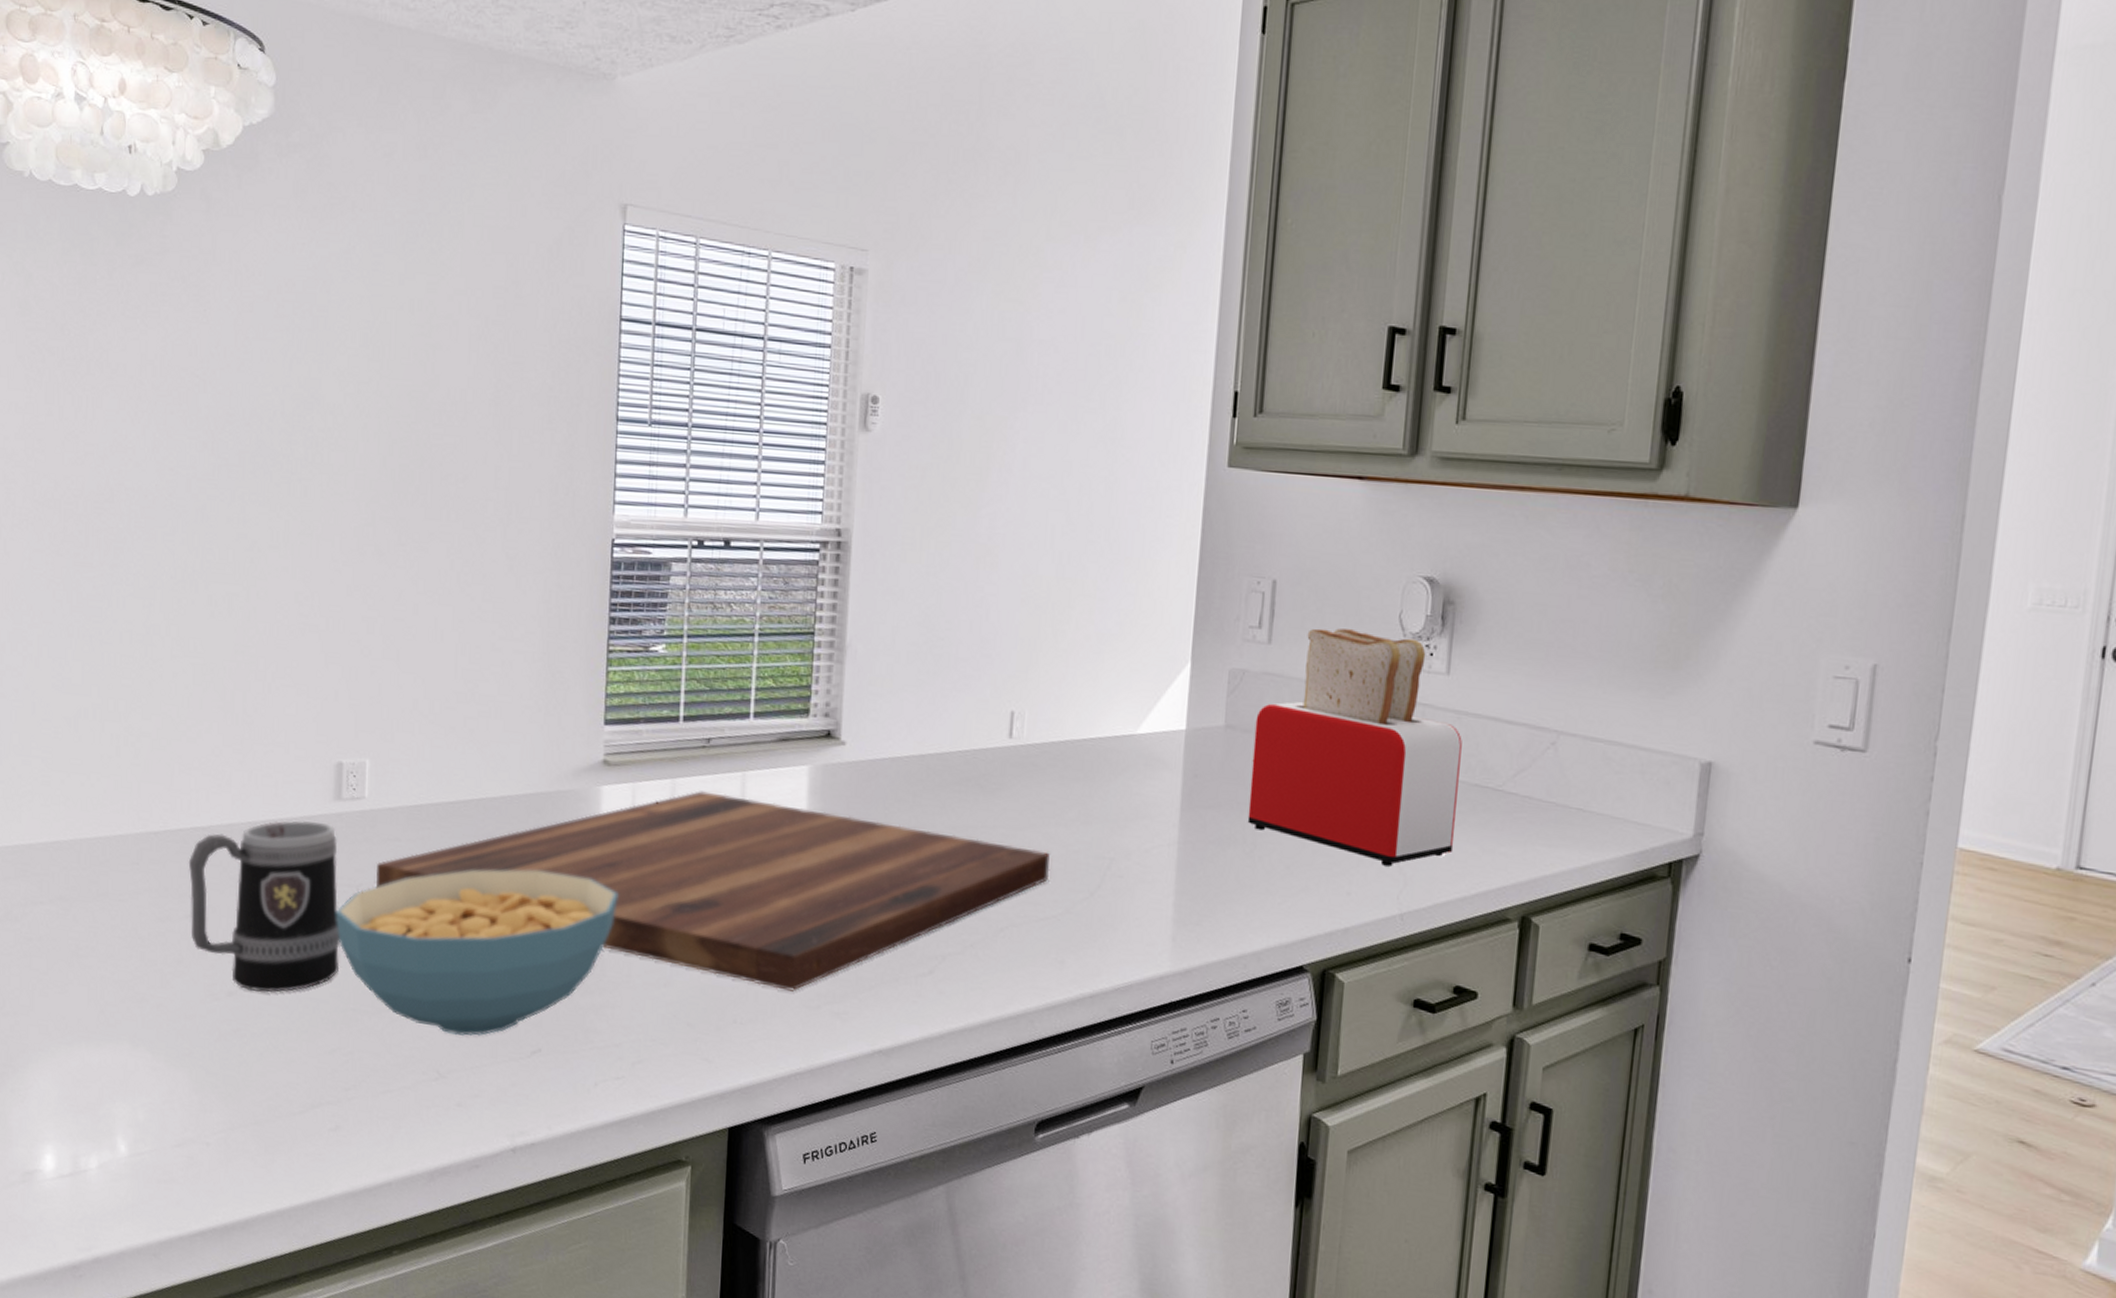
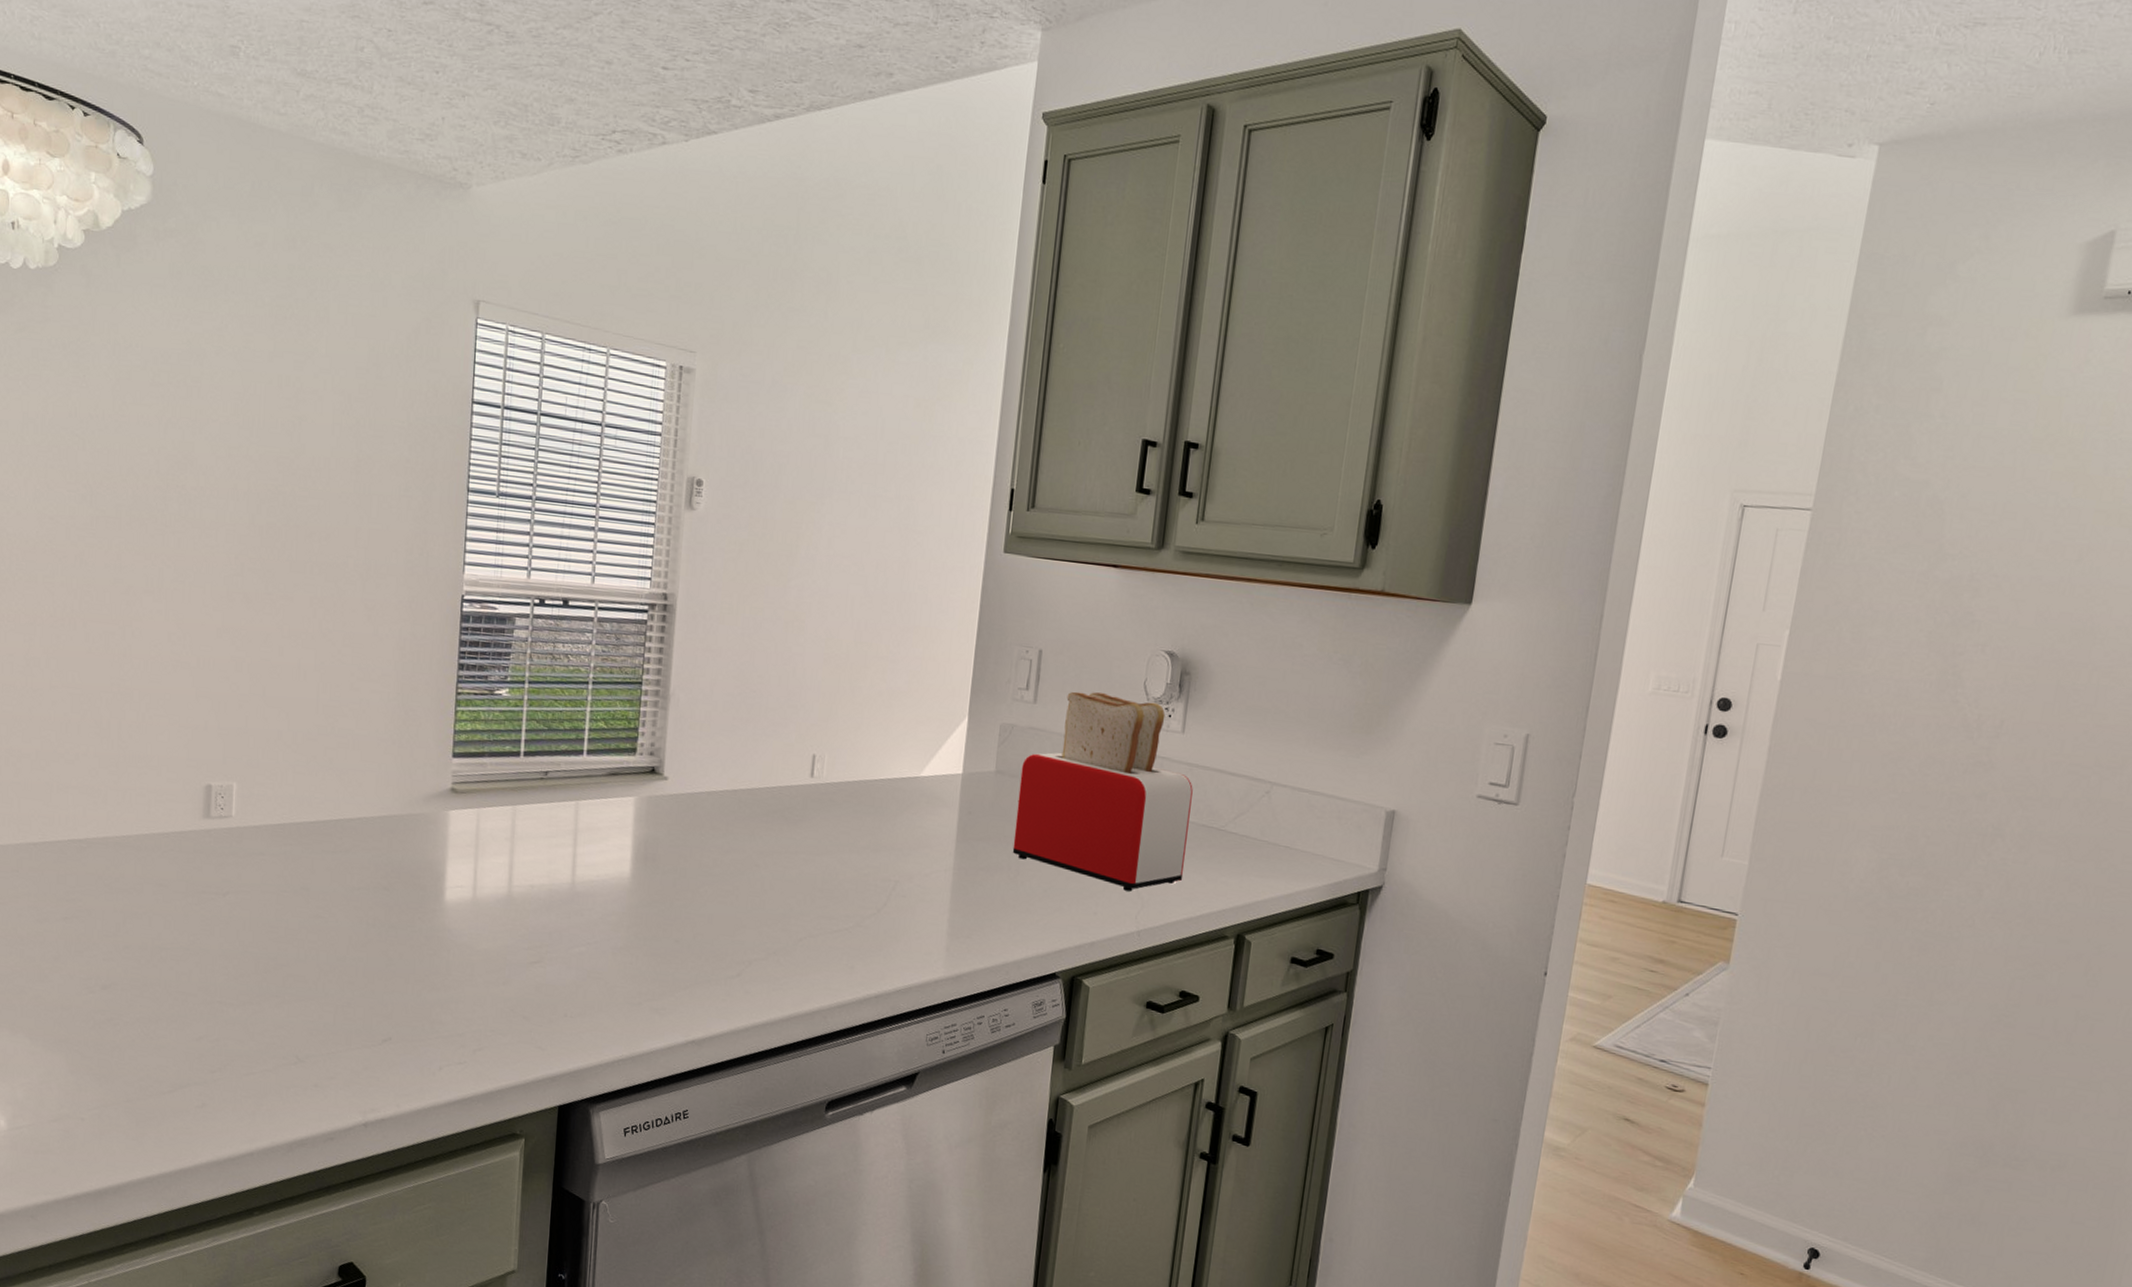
mug: present [188,820,341,992] -> none [65,835,208,987]
cereal bowl: present [336,869,619,1036] -> none [204,881,463,1026]
cutting board: present [376,791,1051,991] -> none [242,816,845,990]

